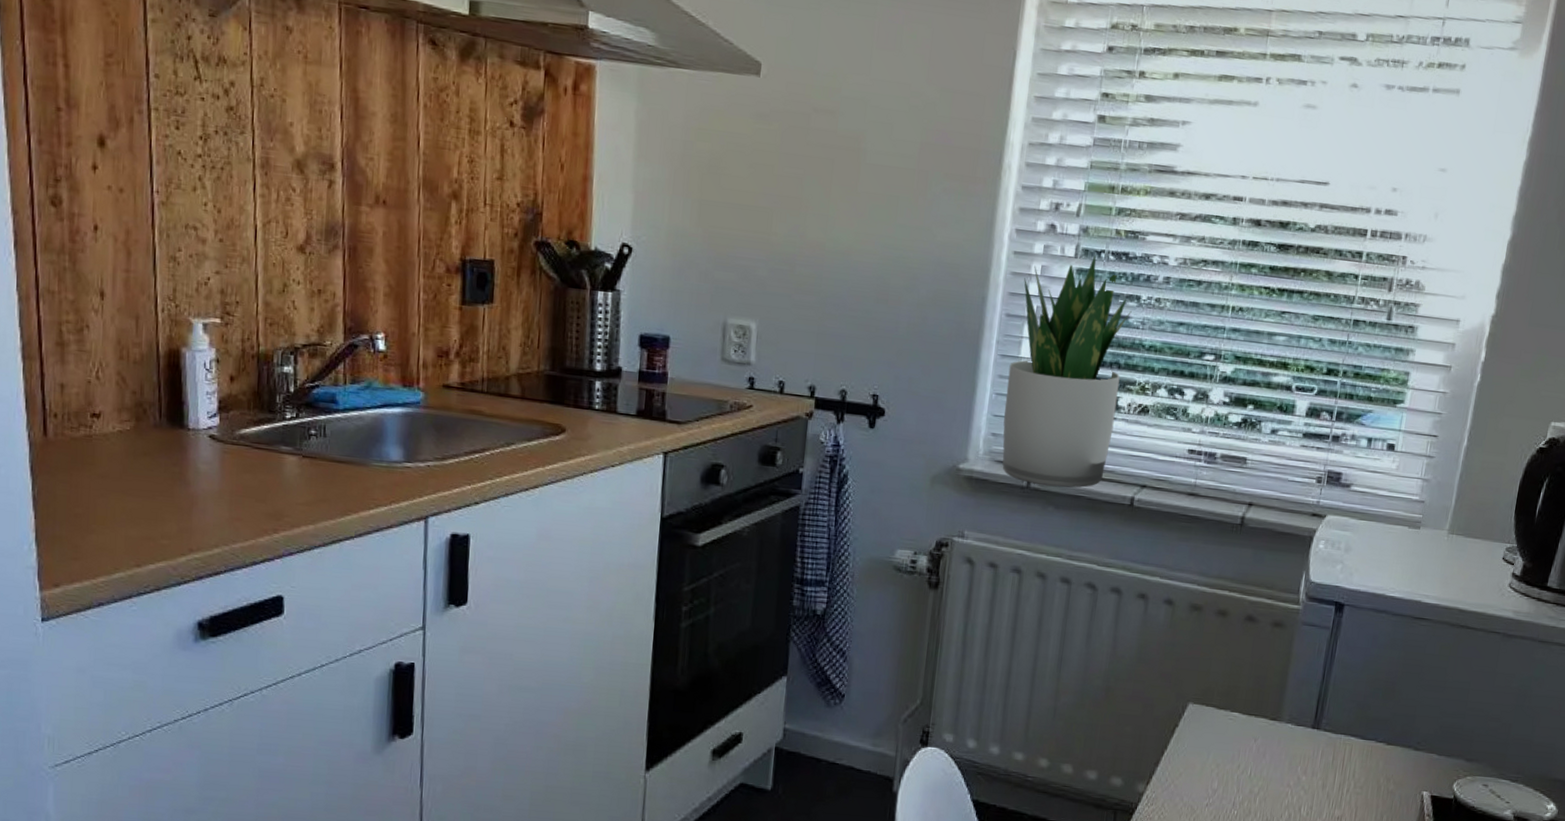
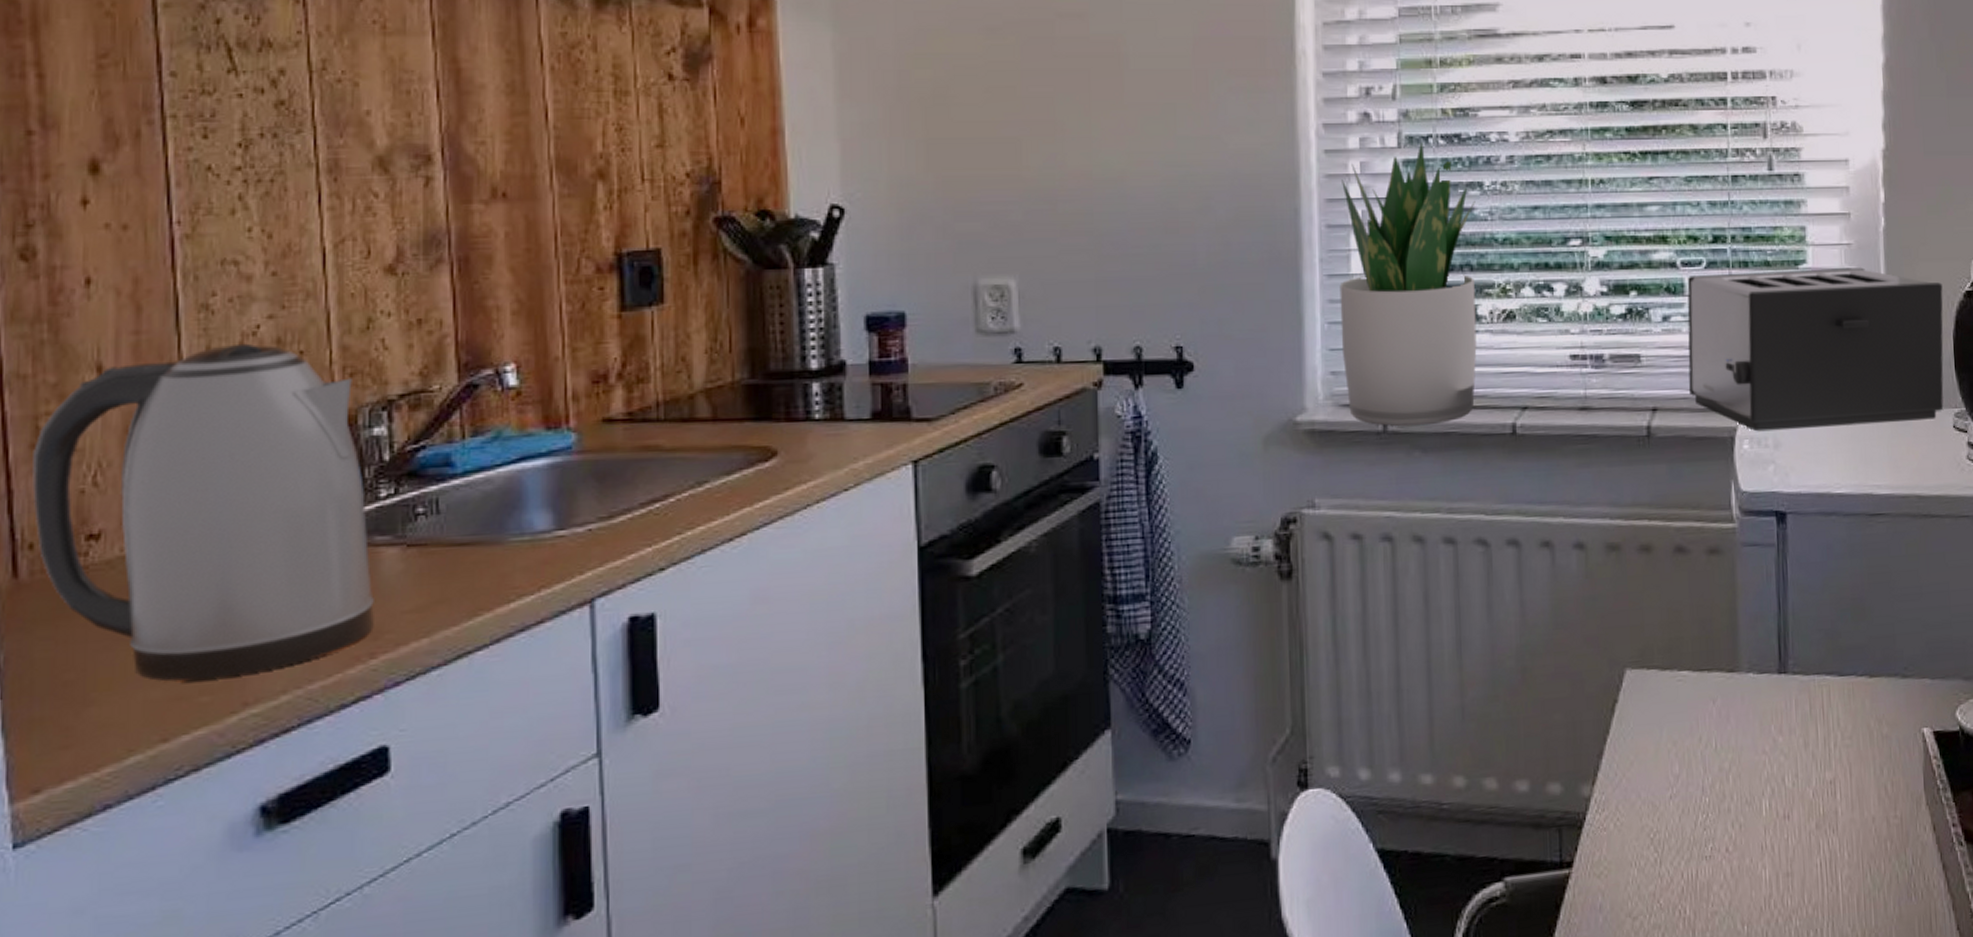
kettle: none [57,289,279,530] -> present [32,343,374,682]
toaster: none [1282,399,1520,550] -> present [1687,267,1944,432]

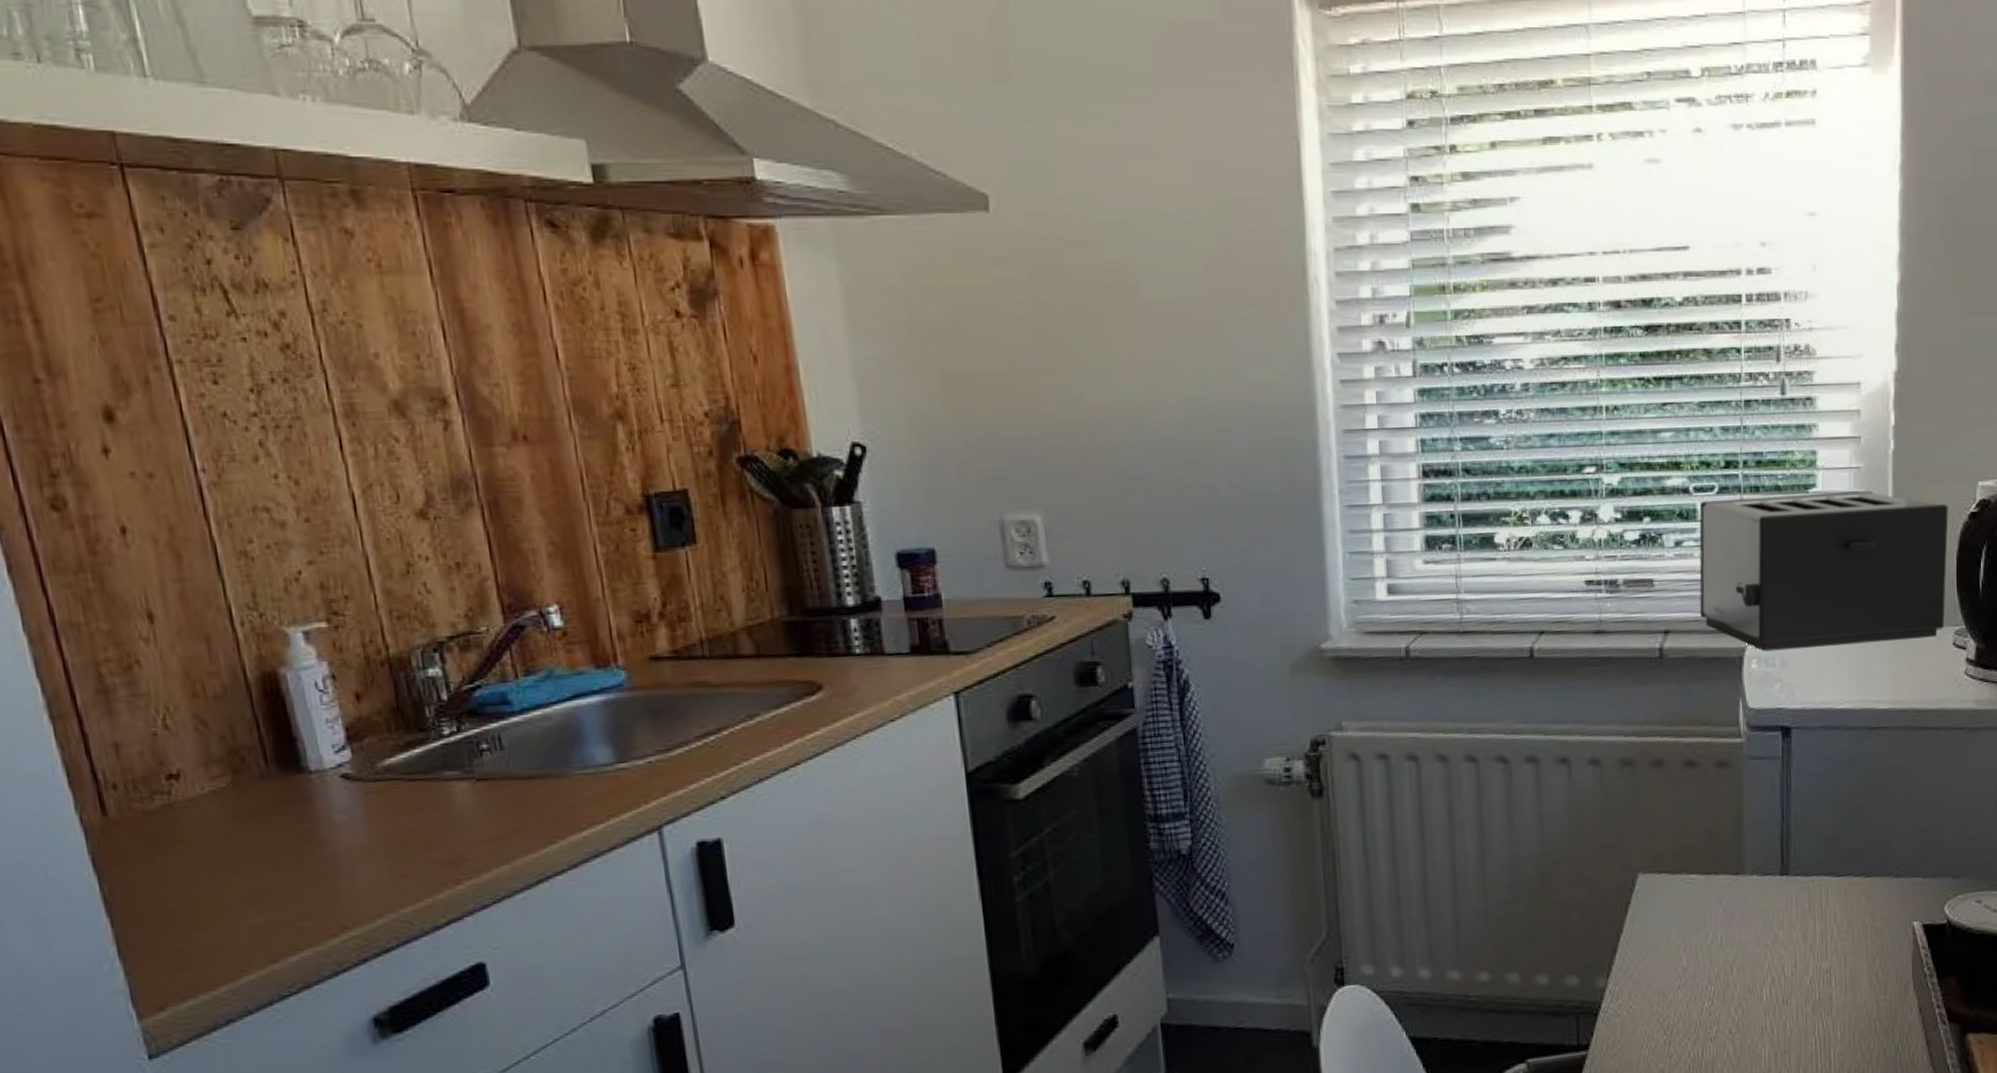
kettle: present [32,343,374,682] -> none [99,589,456,909]
planter: present [1339,142,1477,427] -> none [1358,371,1495,653]

